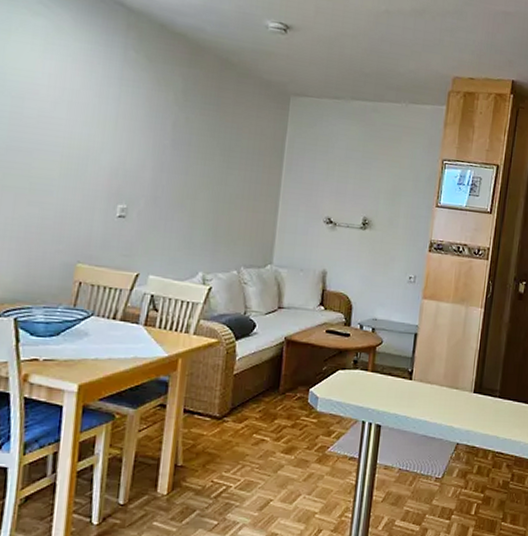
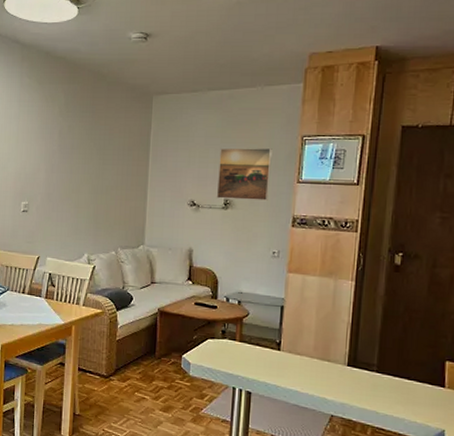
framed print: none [354,164,414,223] -> present [216,147,272,201]

